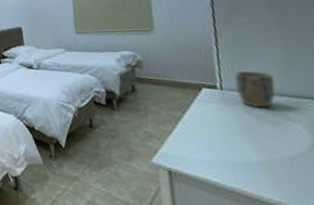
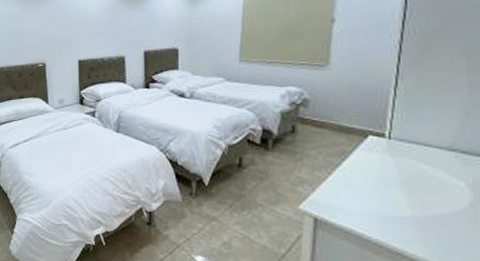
plant pot: present [233,71,276,109] -> none [404,121,448,162]

